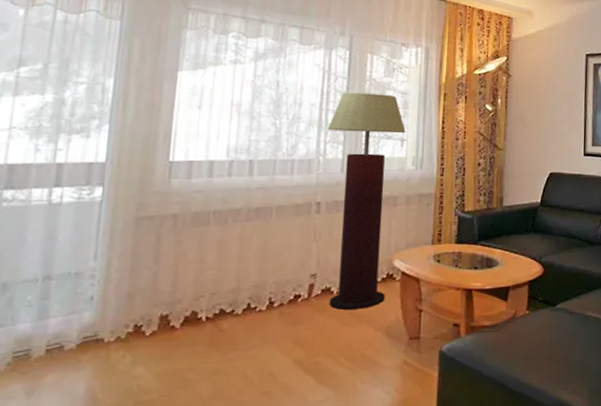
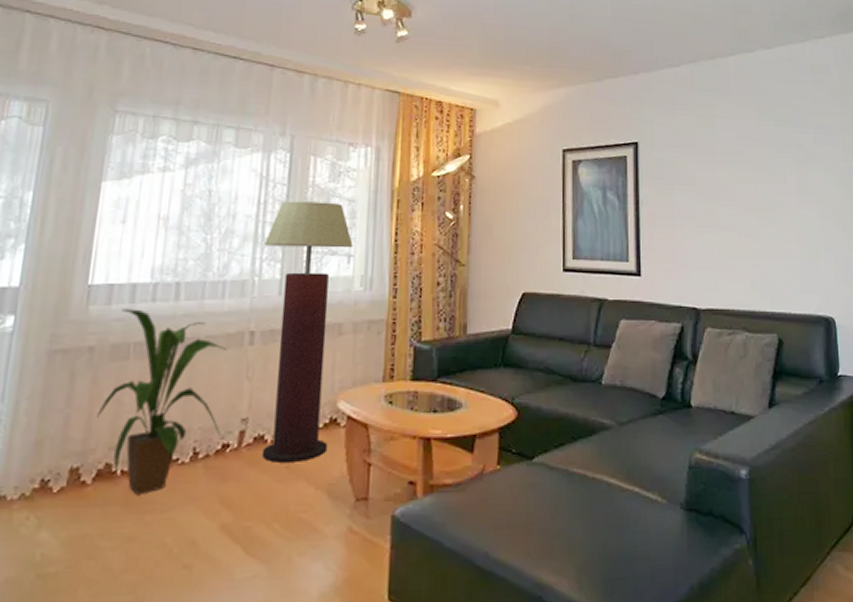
house plant: none [182,182,298,337] -> present [97,309,228,495]

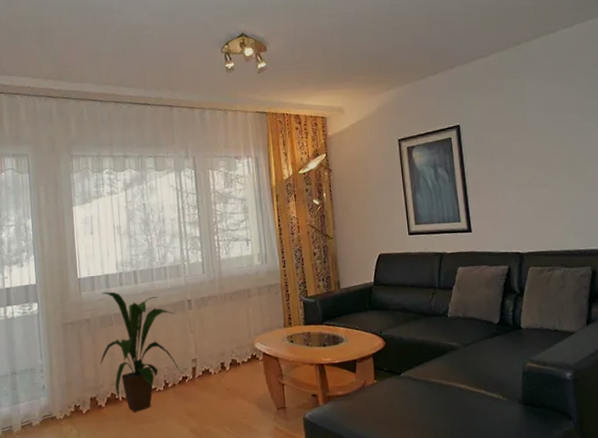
floor lamp: present [261,201,353,463] -> none [186,202,253,387]

